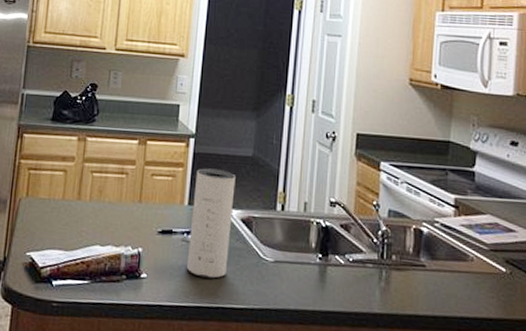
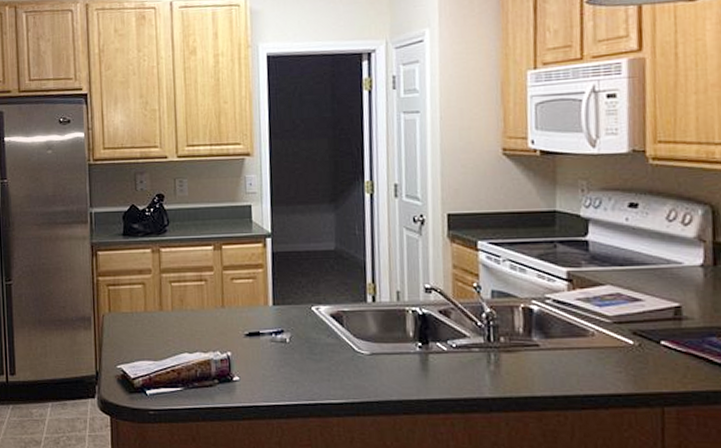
speaker: present [186,168,236,279] -> none [277,266,321,376]

